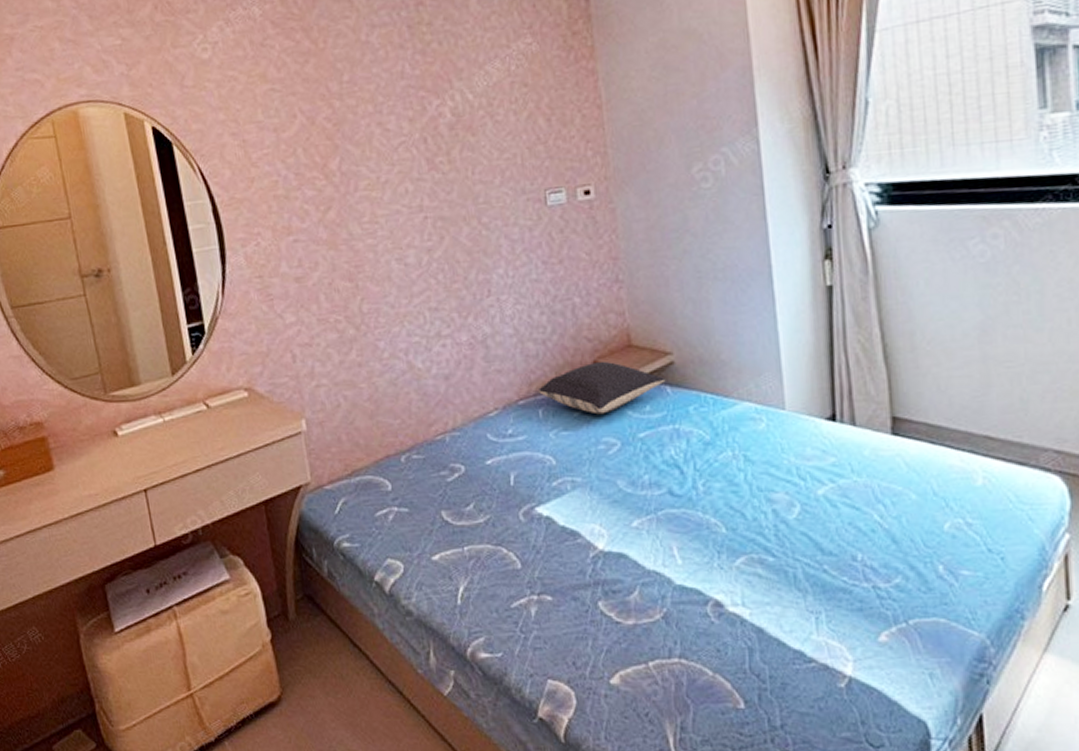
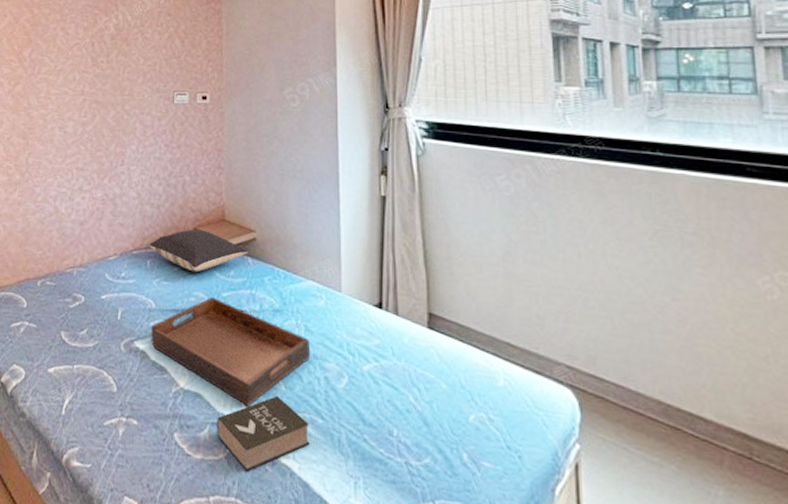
serving tray: none [554,440,754,558] -> present [151,297,311,407]
book: none [648,541,762,629] -> present [217,396,310,472]

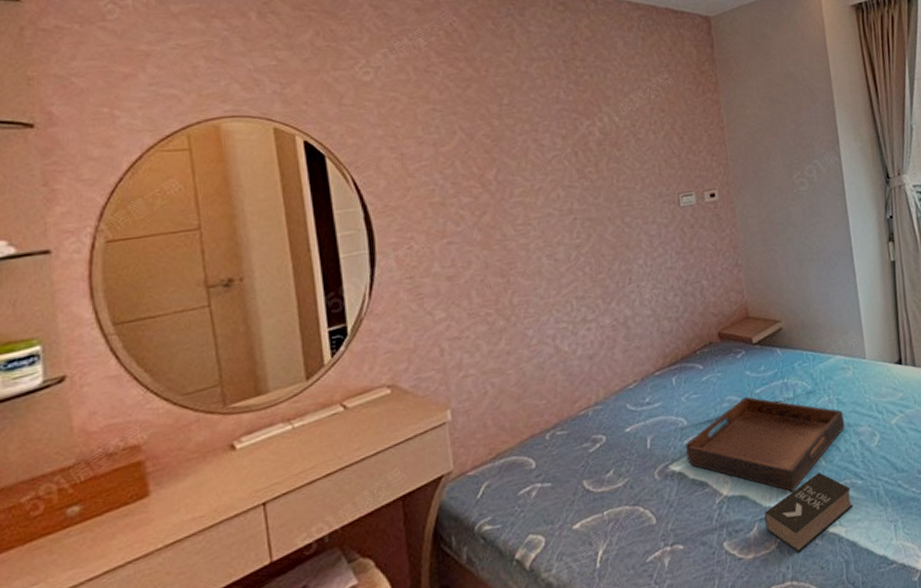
pillow: present [149,229,249,273] -> none [672,332,776,378]

